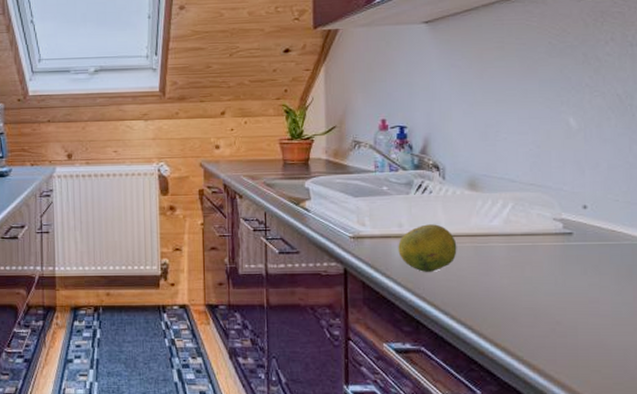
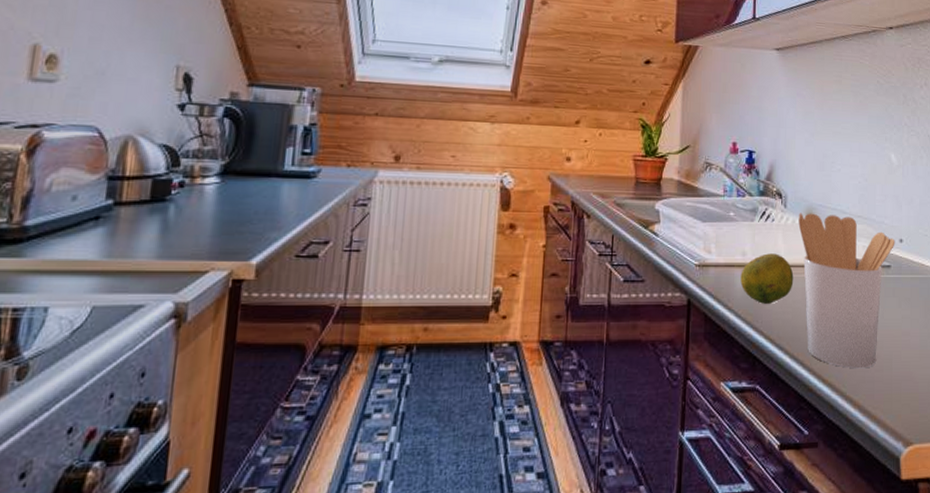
utensil holder: none [459,183,578,335] -> present [798,213,895,369]

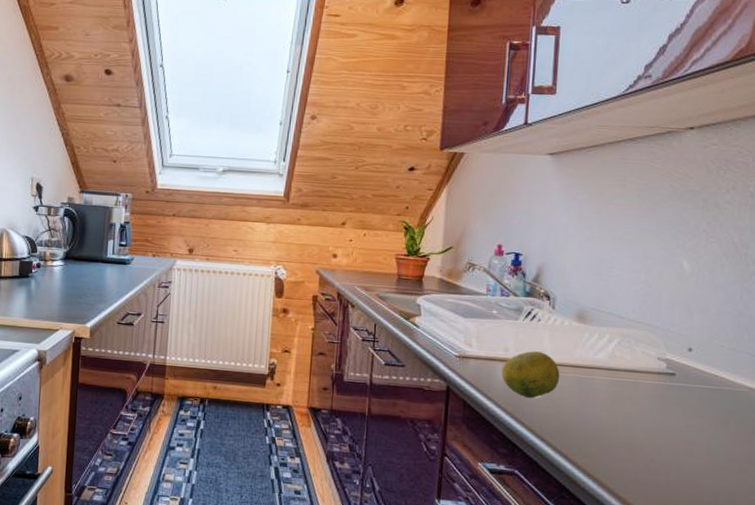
utensil holder: present [798,213,895,369] -> none [567,315,683,470]

